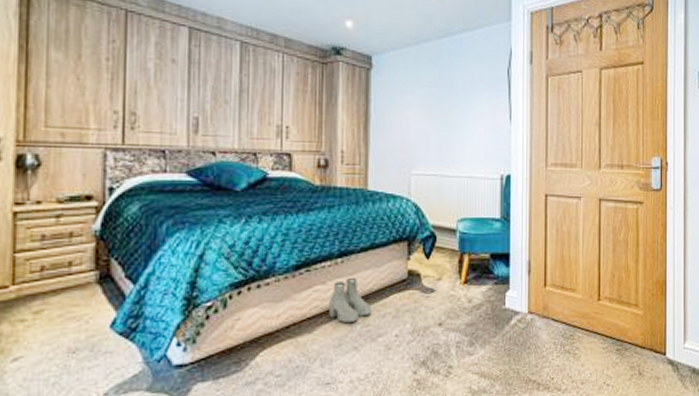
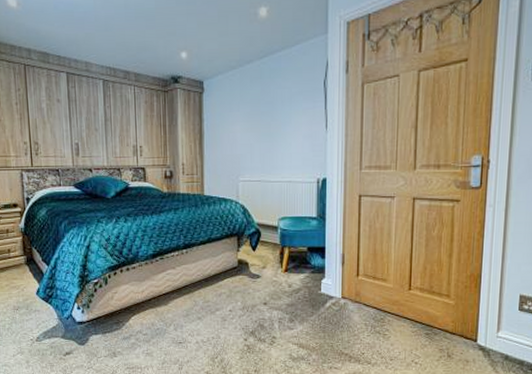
boots: present [329,278,371,324] -> none [178,265,210,300]

